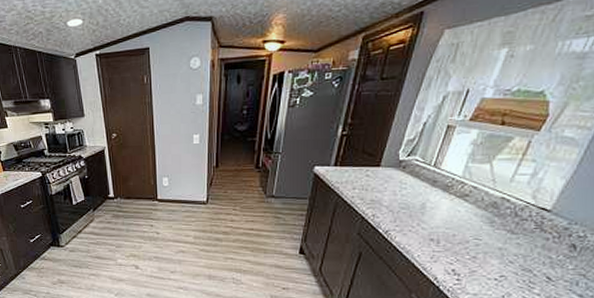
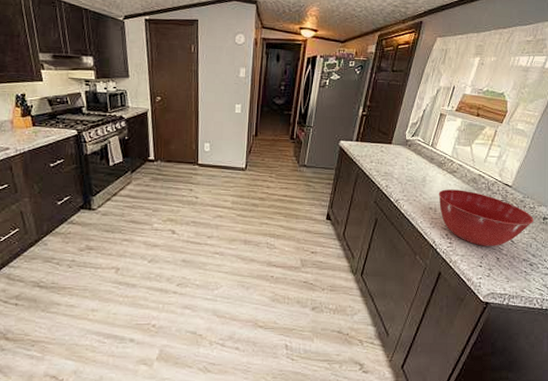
mixing bowl: none [442,217,583,284] -> present [438,189,533,246]

